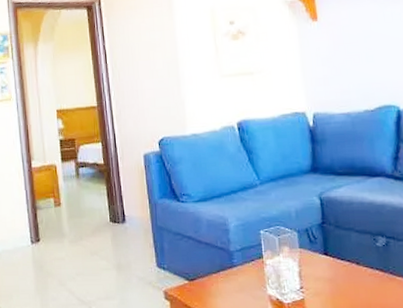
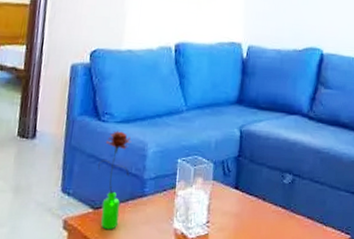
flower: none [185,209,216,299] -> present [98,131,132,230]

